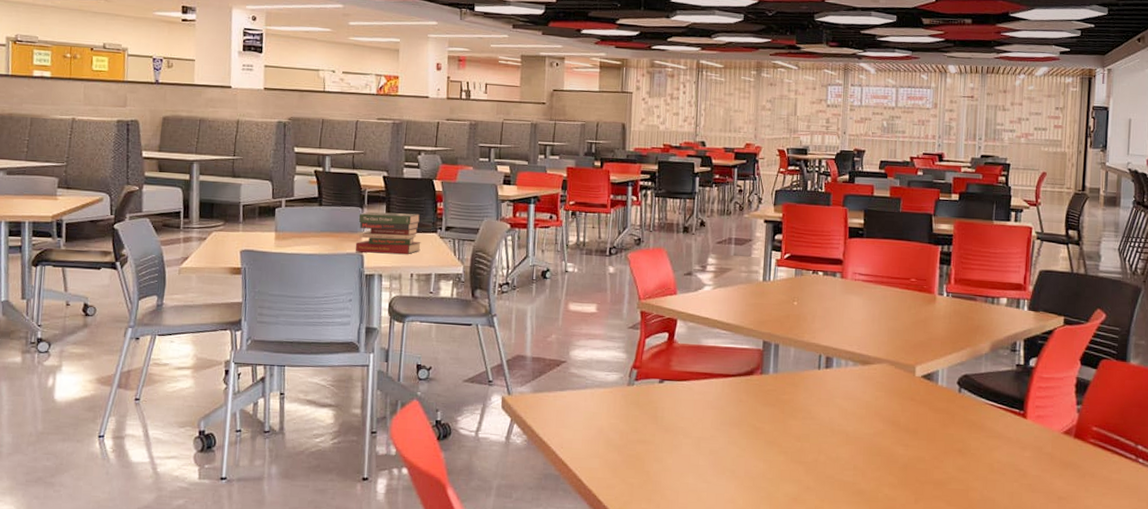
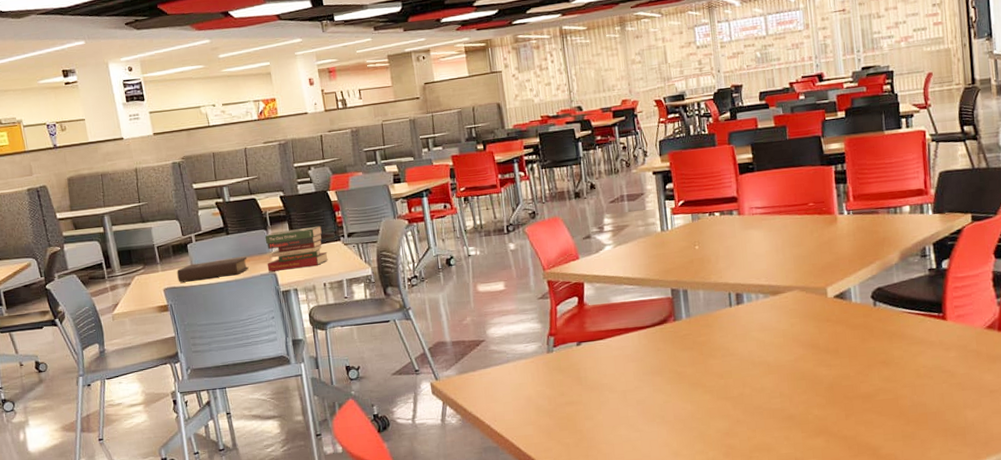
book: none [257,229,336,249] -> present [176,257,249,283]

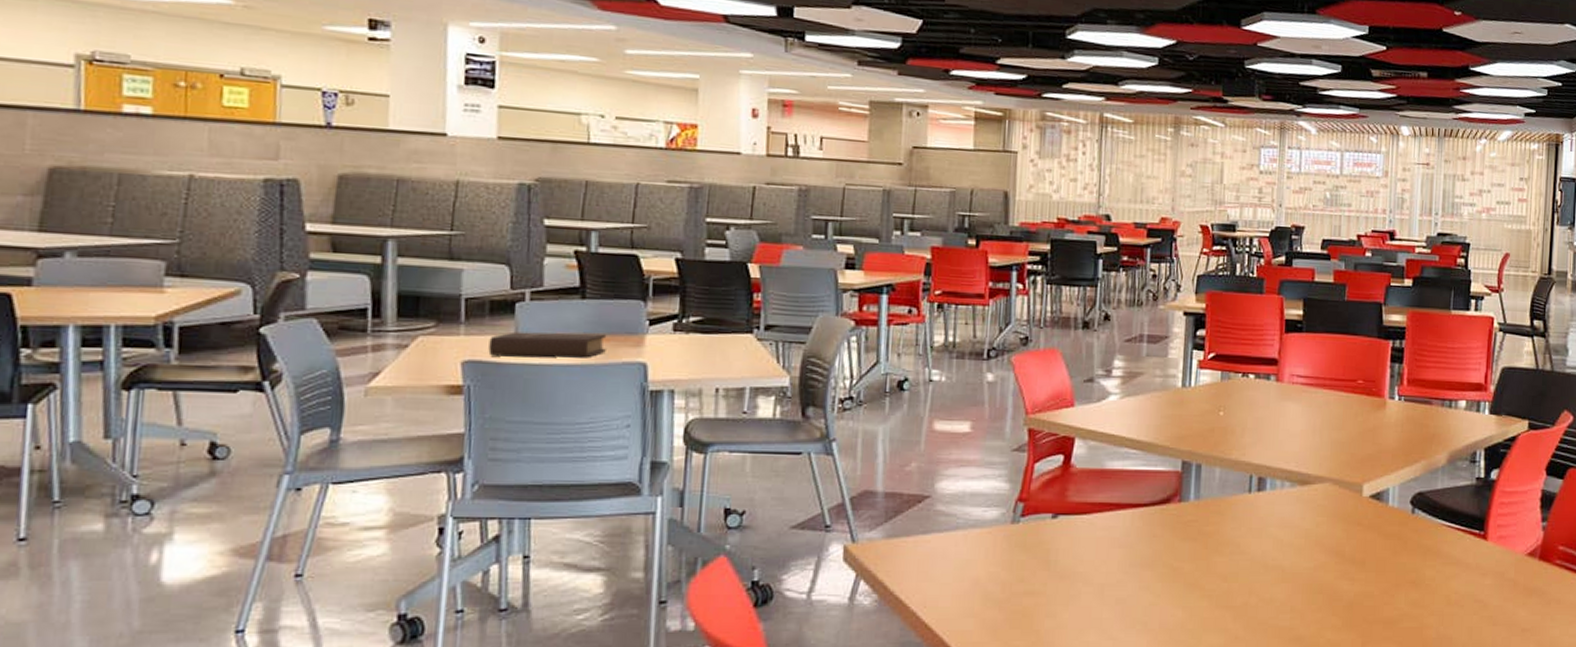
books: present [264,225,328,272] -> none [634,306,730,363]

